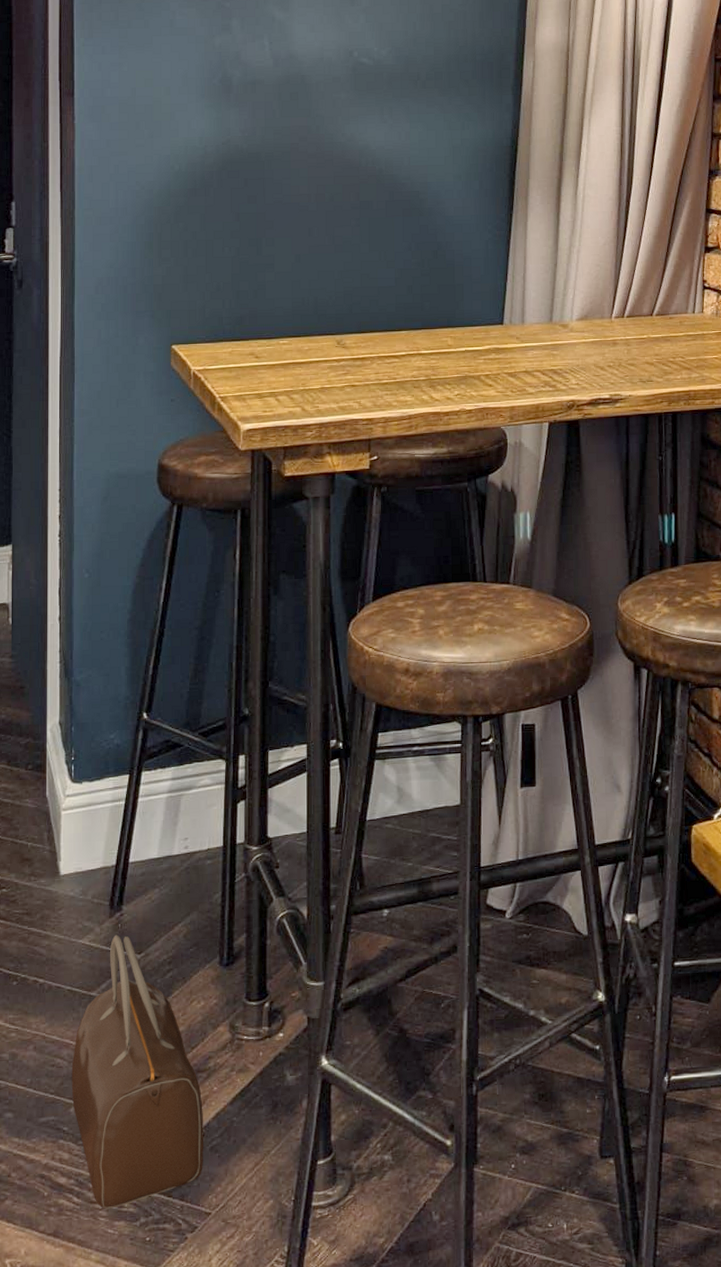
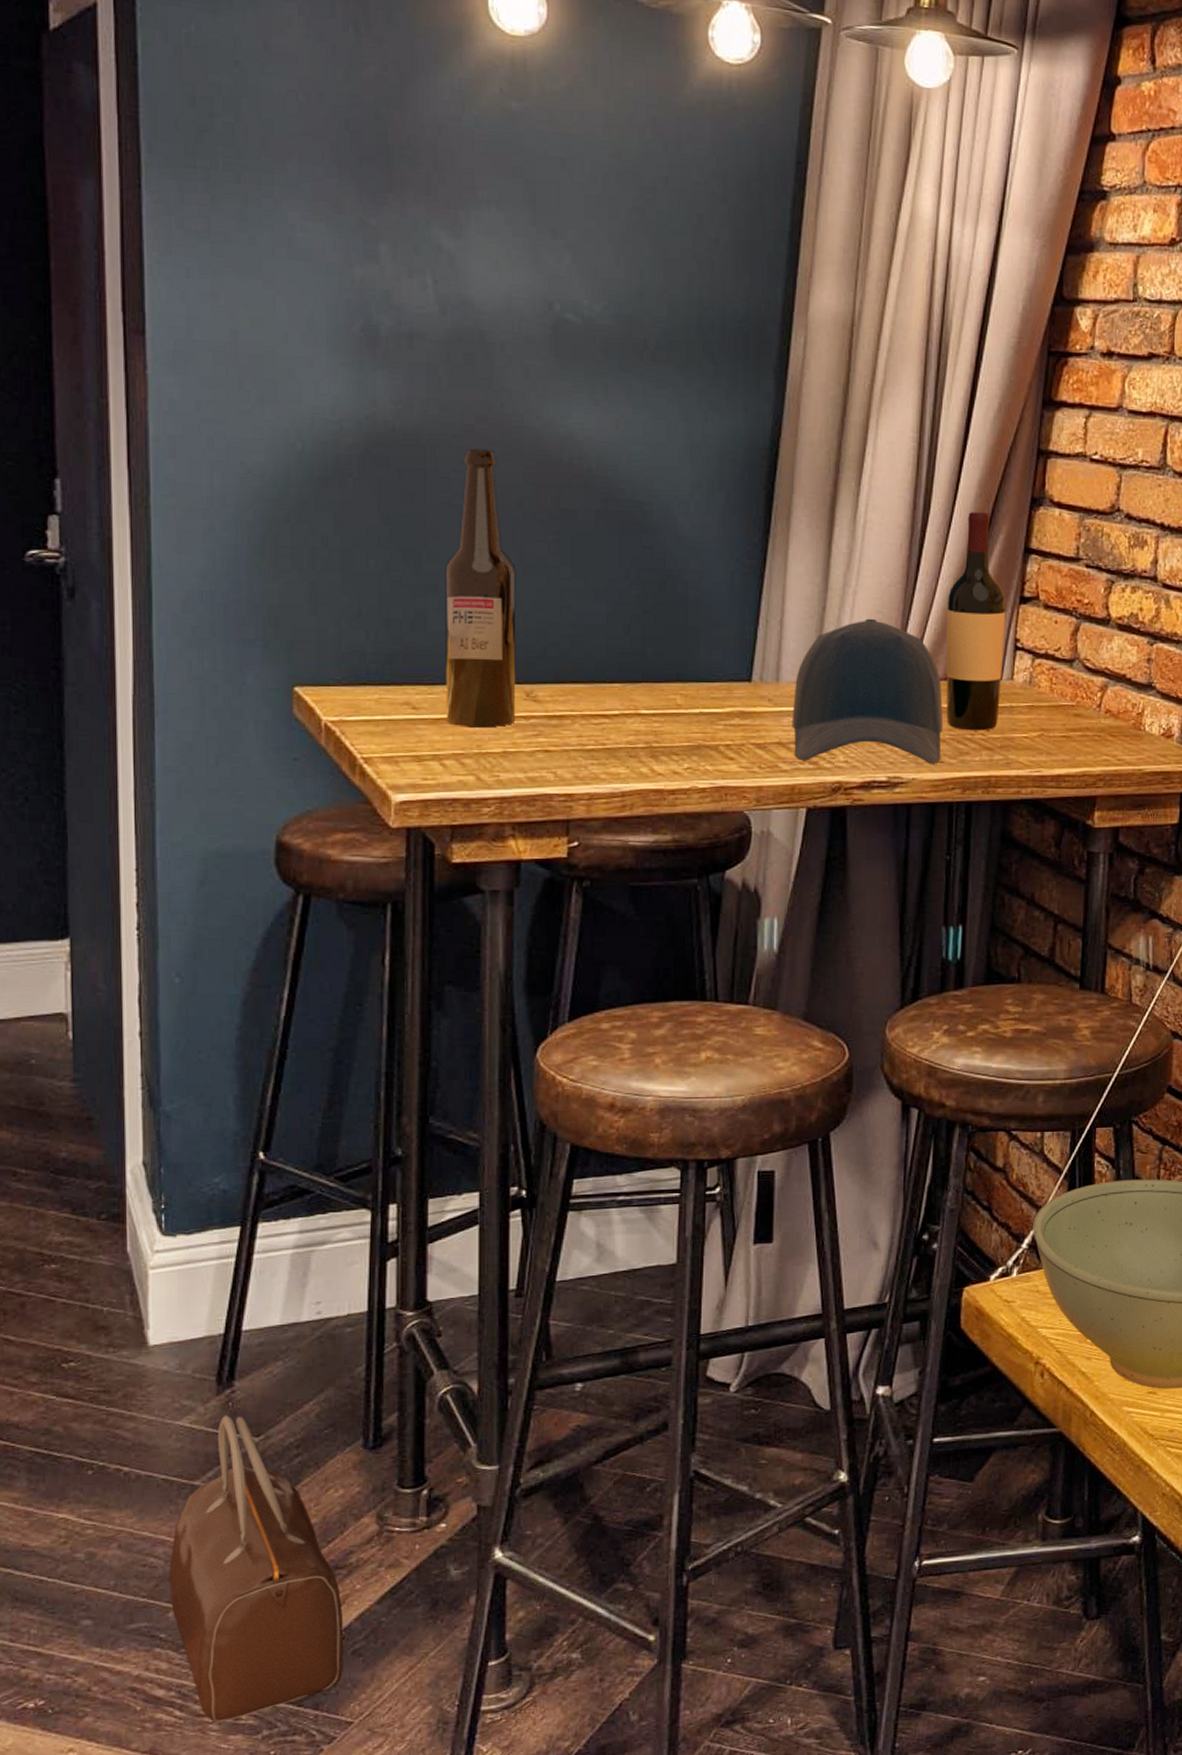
beer bottle: none [278,161,330,370] -> present [445,448,516,728]
baseball cap: none [535,270,651,385] -> present [792,618,944,764]
wine bottle: none [648,184,695,355] -> present [945,512,1007,731]

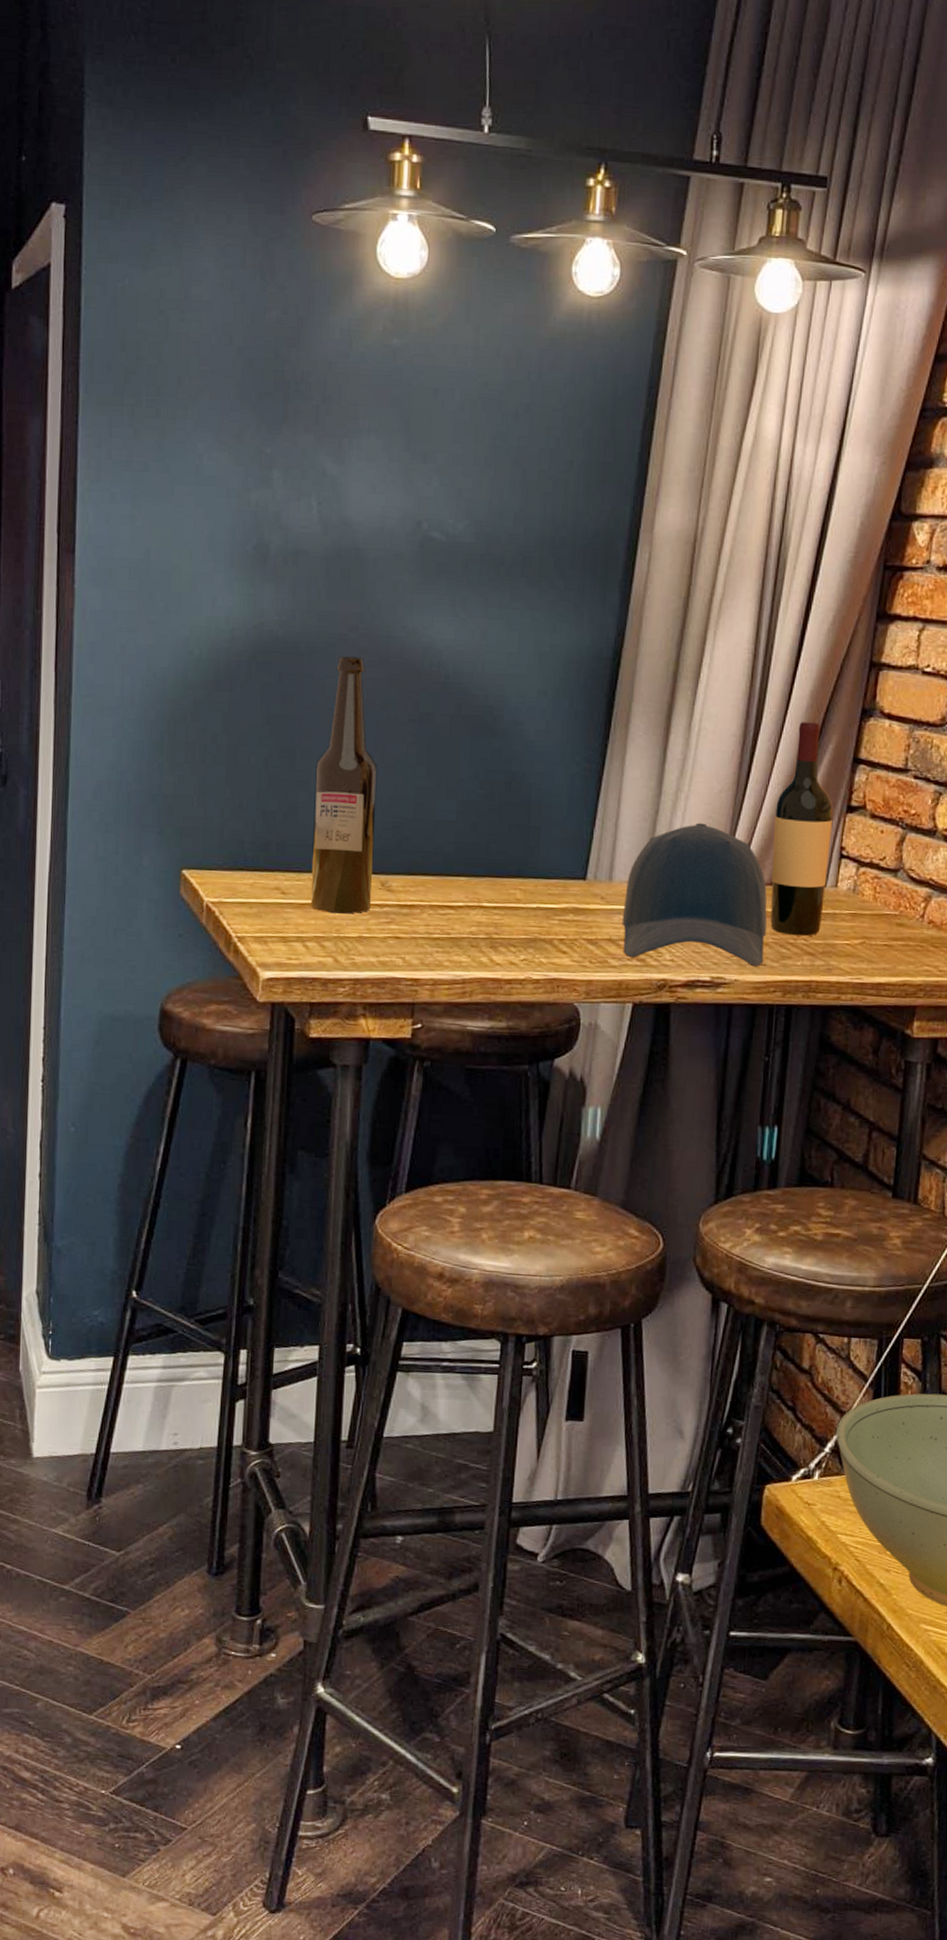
handbag: present [169,1415,344,1723] -> none [38,1528,183,1810]

